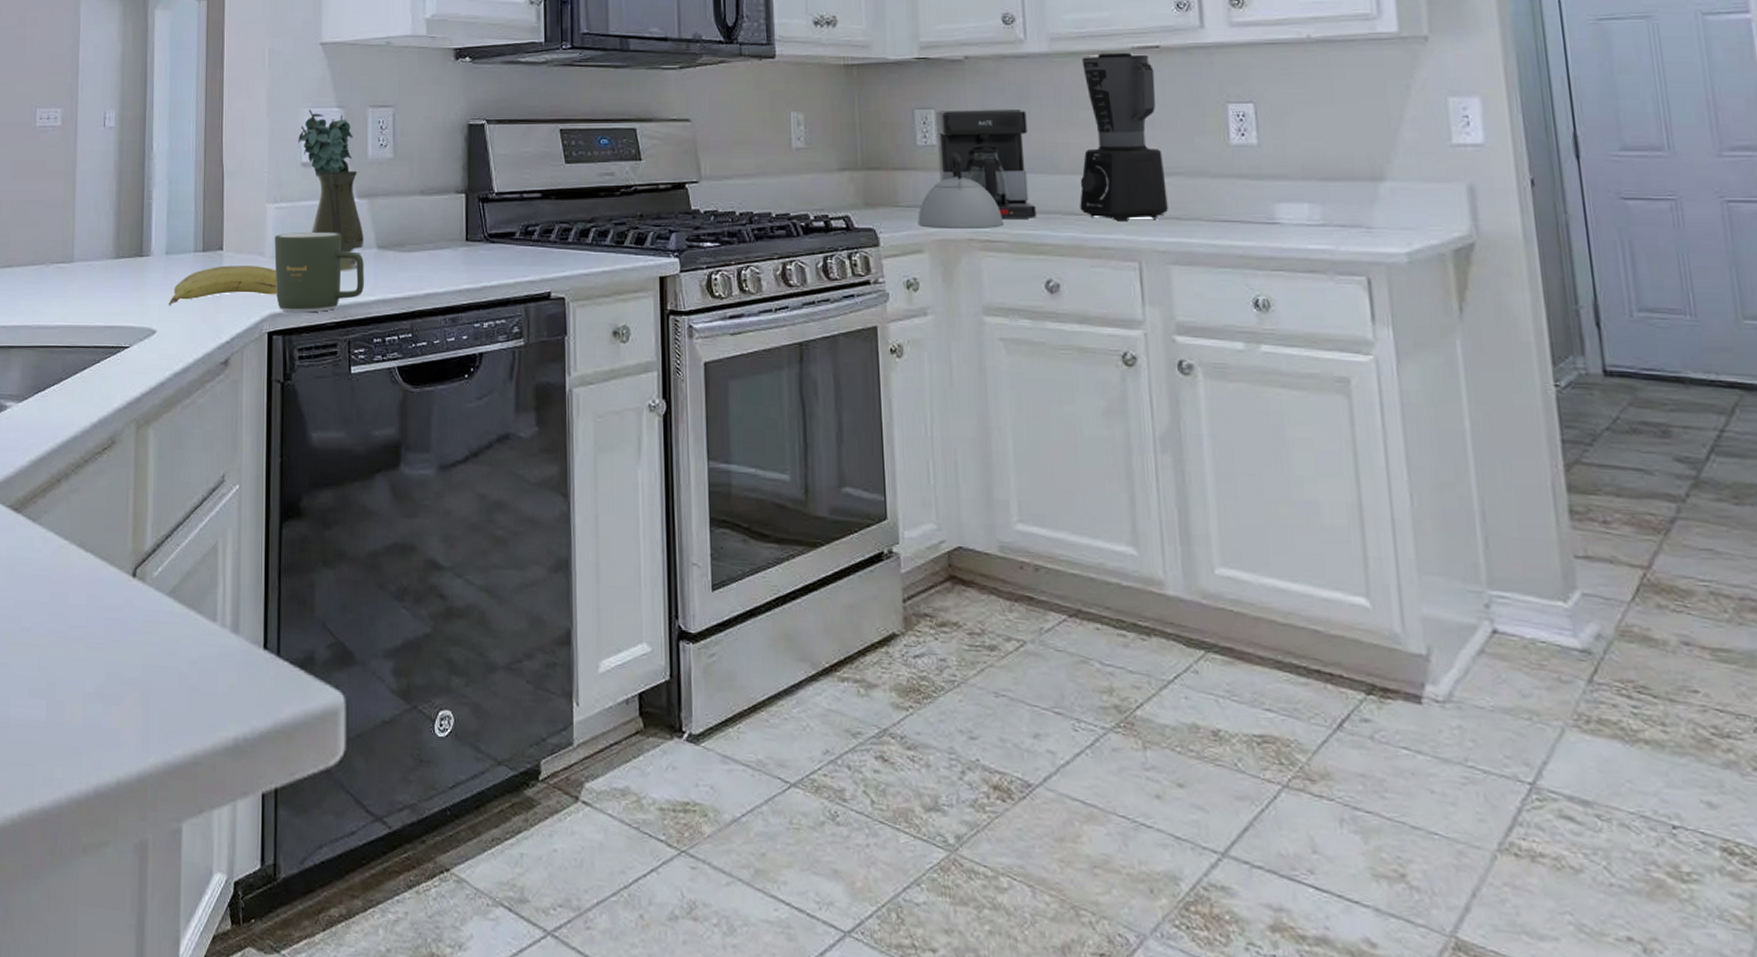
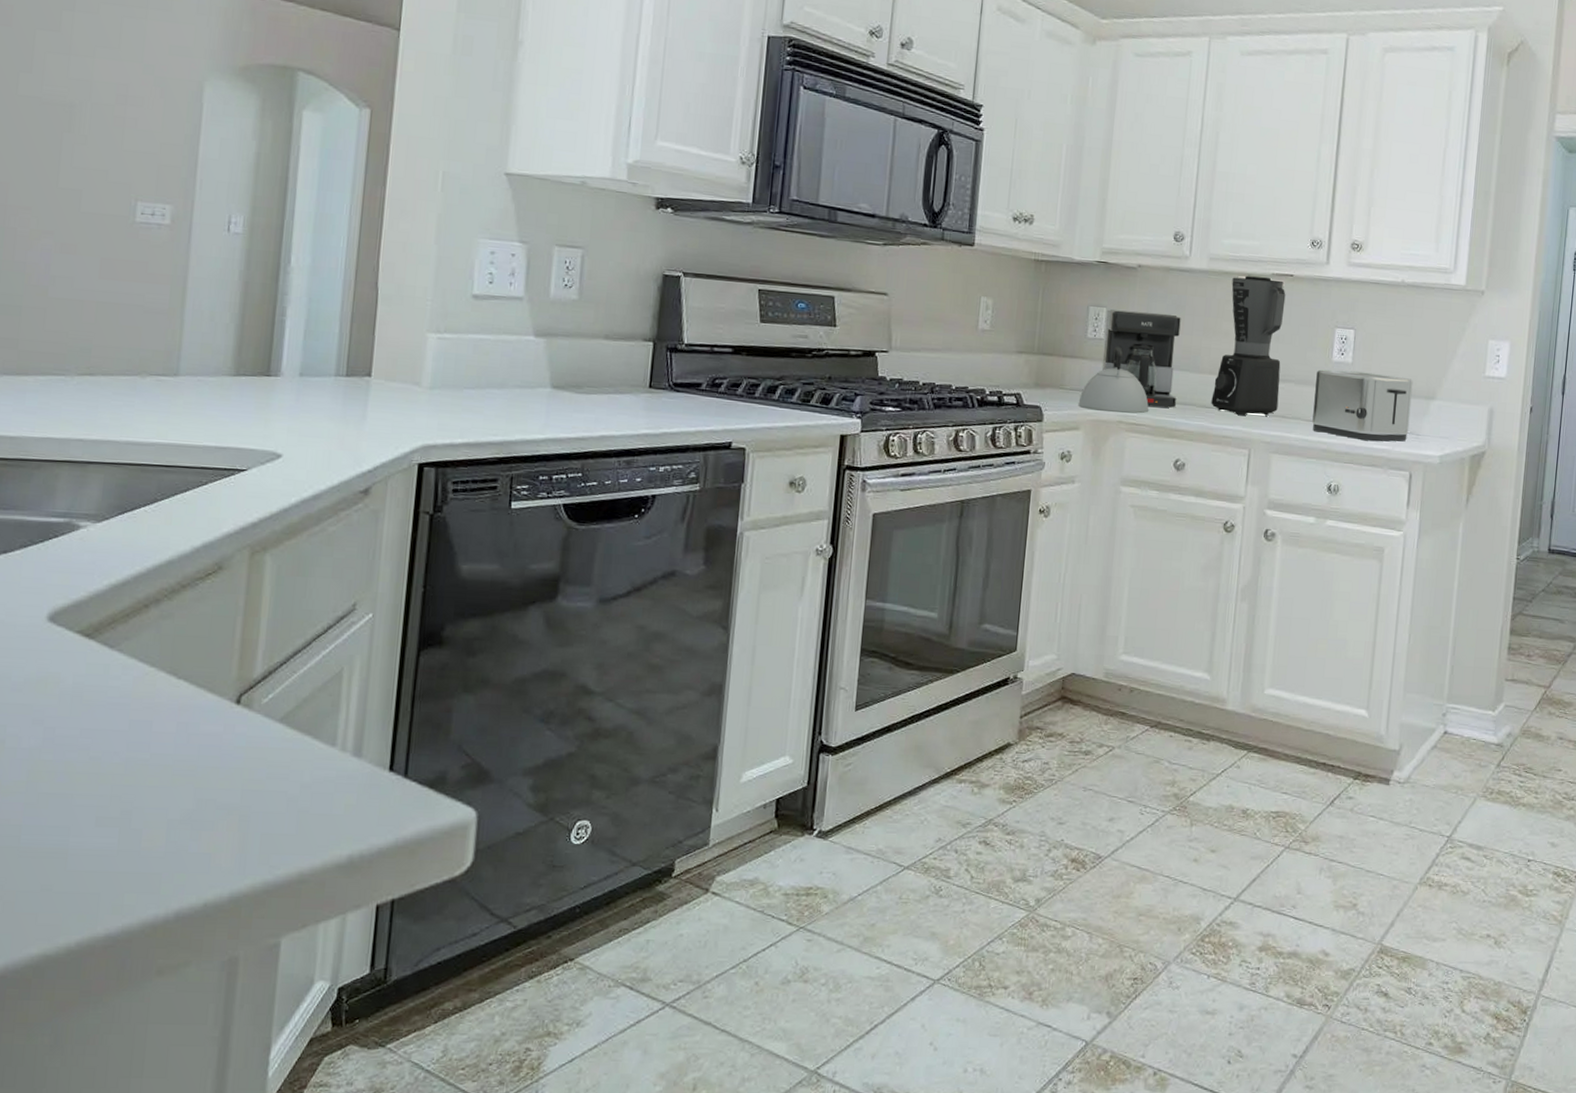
fruit: present [168,266,278,305] -> none [299,392,434,429]
mug: present [274,231,365,313] -> none [431,365,536,447]
vase: present [298,109,364,271] -> none [470,240,538,408]
toaster: none [1212,154,1355,241] -> present [1312,369,1413,442]

